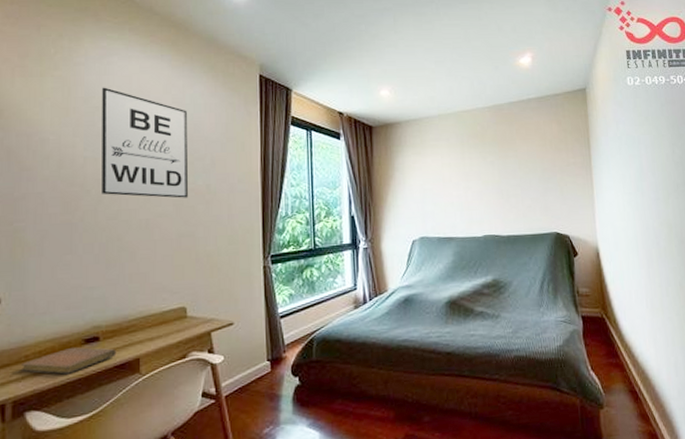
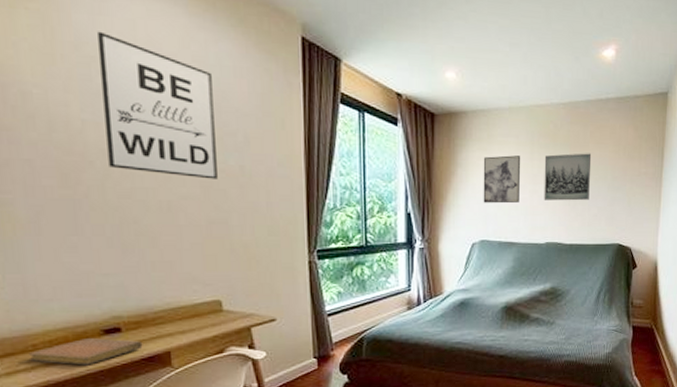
wall art: none [418,156,455,202] -> present [483,155,521,204]
wall art: none [475,149,522,196] -> present [544,153,592,201]

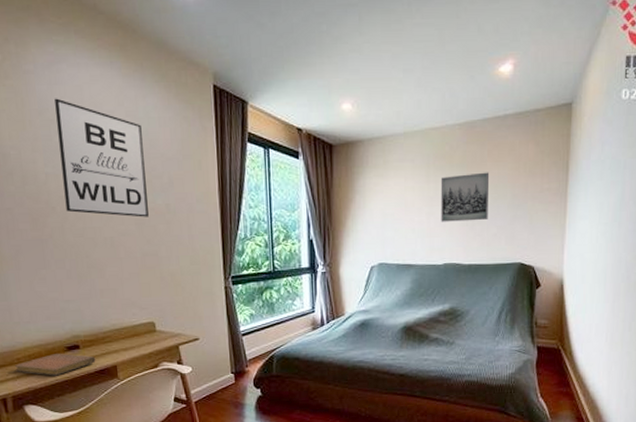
wall art: present [483,155,521,204] -> none [380,179,417,228]

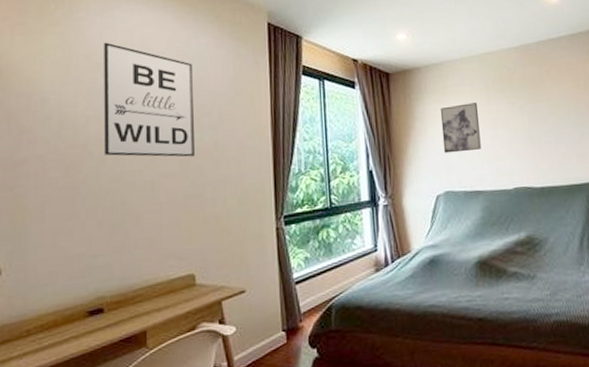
notebook: present [15,354,96,376] -> none [23,320,122,350]
wall art: none [380,179,417,228] -> present [440,103,481,154]
wall art: present [440,172,490,222] -> none [502,92,555,144]

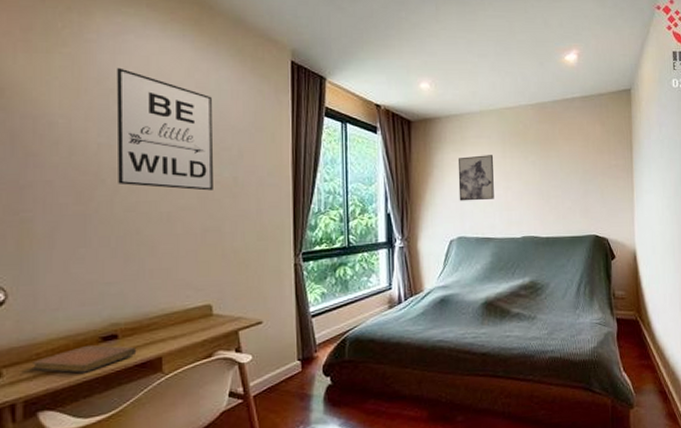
notebook: none [23,320,122,350] -> present [33,345,137,373]

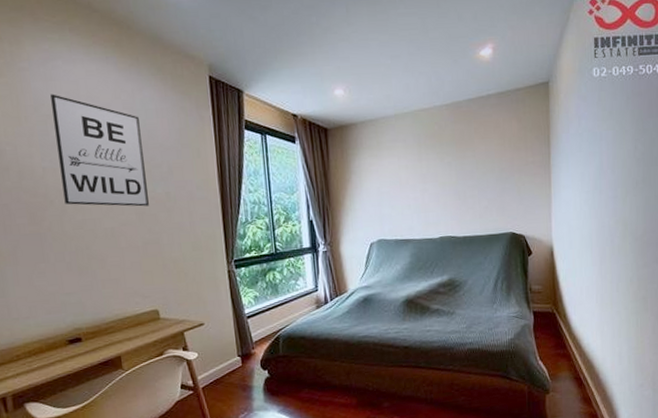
notebook: present [33,345,137,373] -> none [15,347,99,371]
wall art: present [457,155,494,201] -> none [374,158,412,205]

